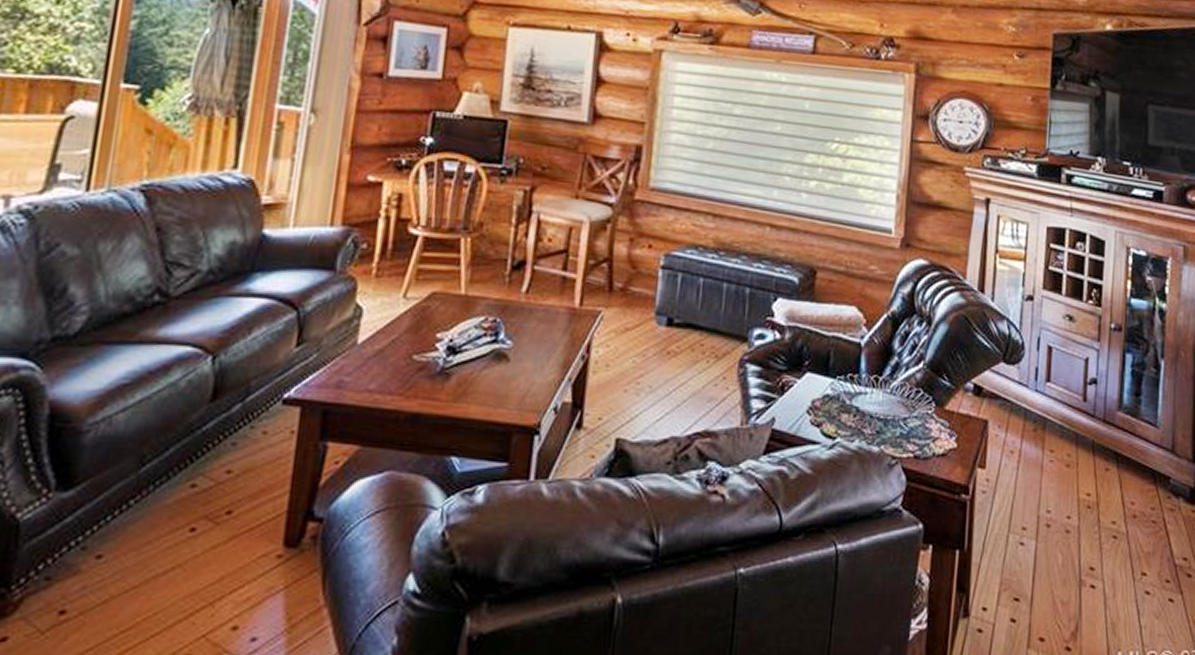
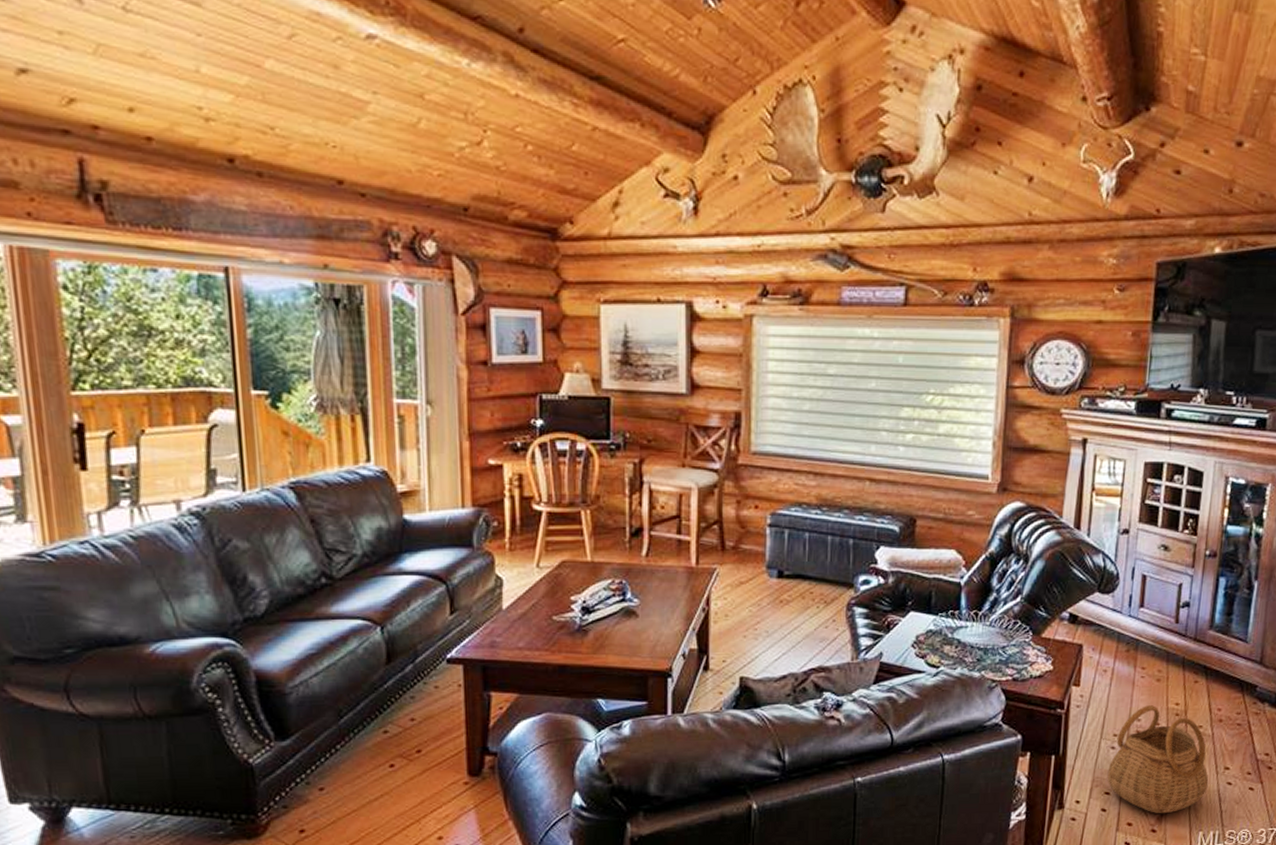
basket: none [1016,495,1126,628] -> present [1107,705,1209,814]

